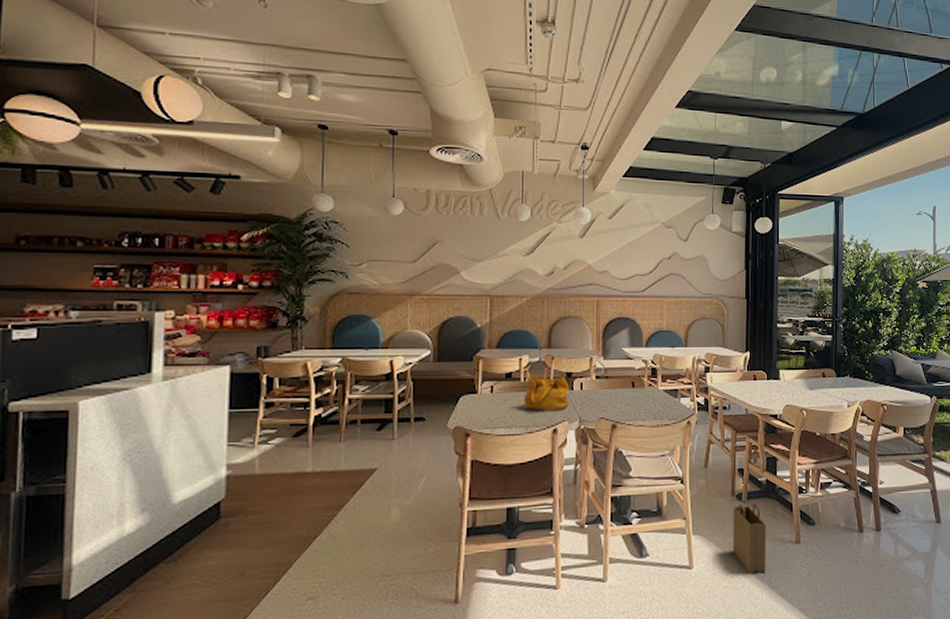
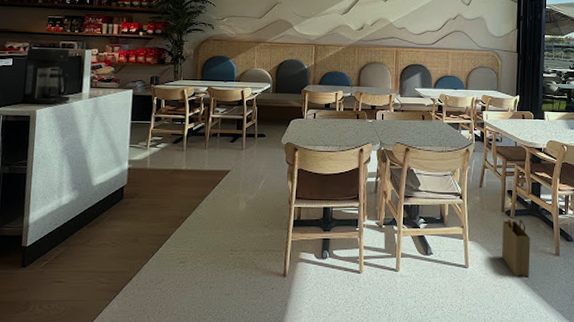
coffee maker: none [54,311,133,393] -> present [22,47,70,105]
handbag: present [523,372,569,411] -> none [338,105,373,134]

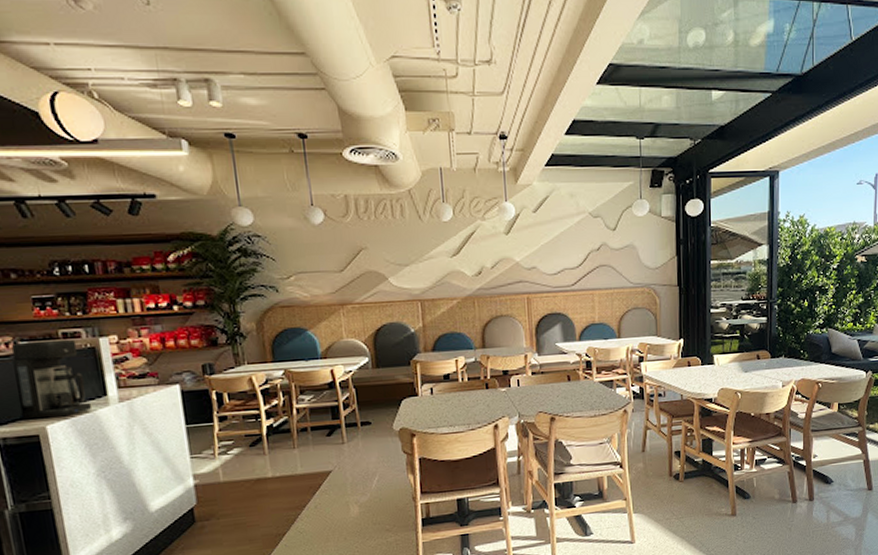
shopping bag: present [502,219,531,277] -> none [671,482,704,545]

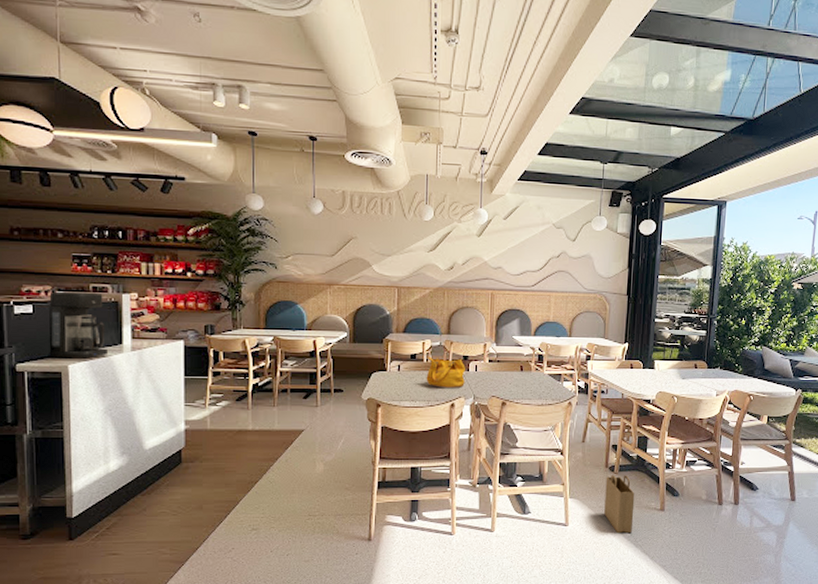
handbag: none [463,371,507,409] -> present [426,356,465,388]
shopping bag: none [671,482,704,545] -> present [604,475,635,534]

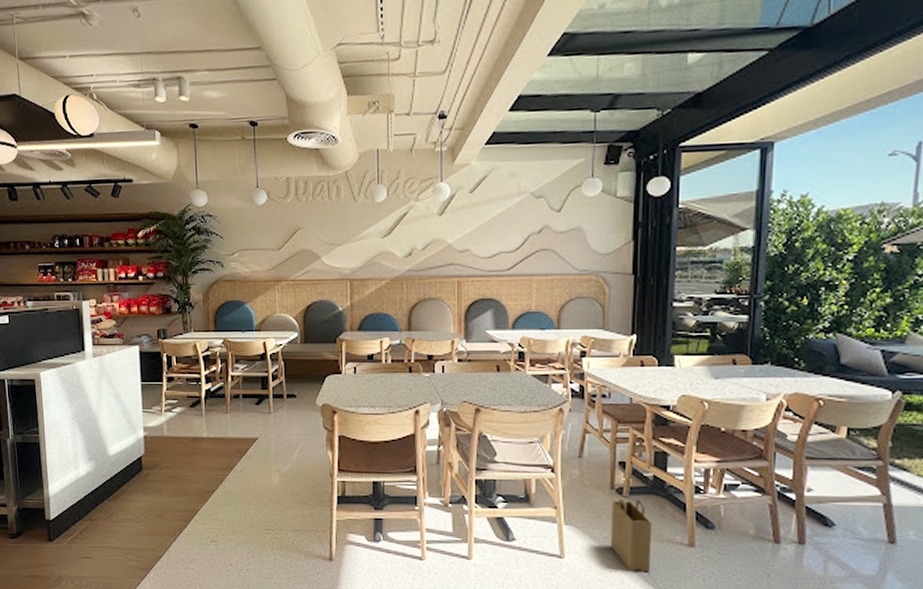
coffee maker: present [49,291,109,359] -> none [21,301,73,366]
handbag: present [426,356,465,388] -> none [385,355,430,392]

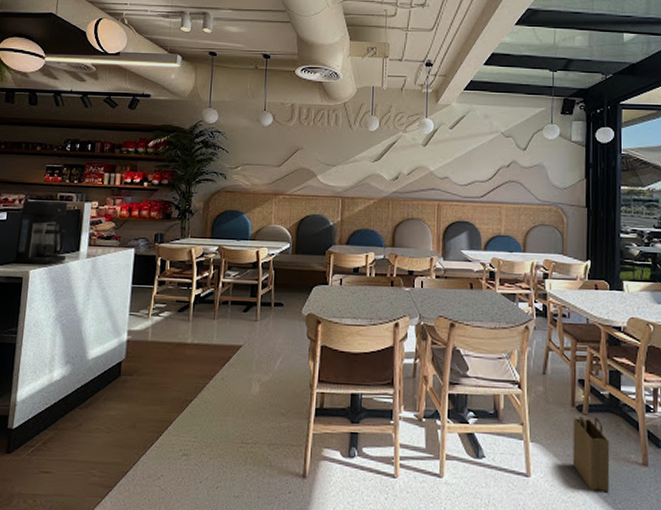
coffee maker: none [21,301,73,366] -> present [14,199,68,265]

